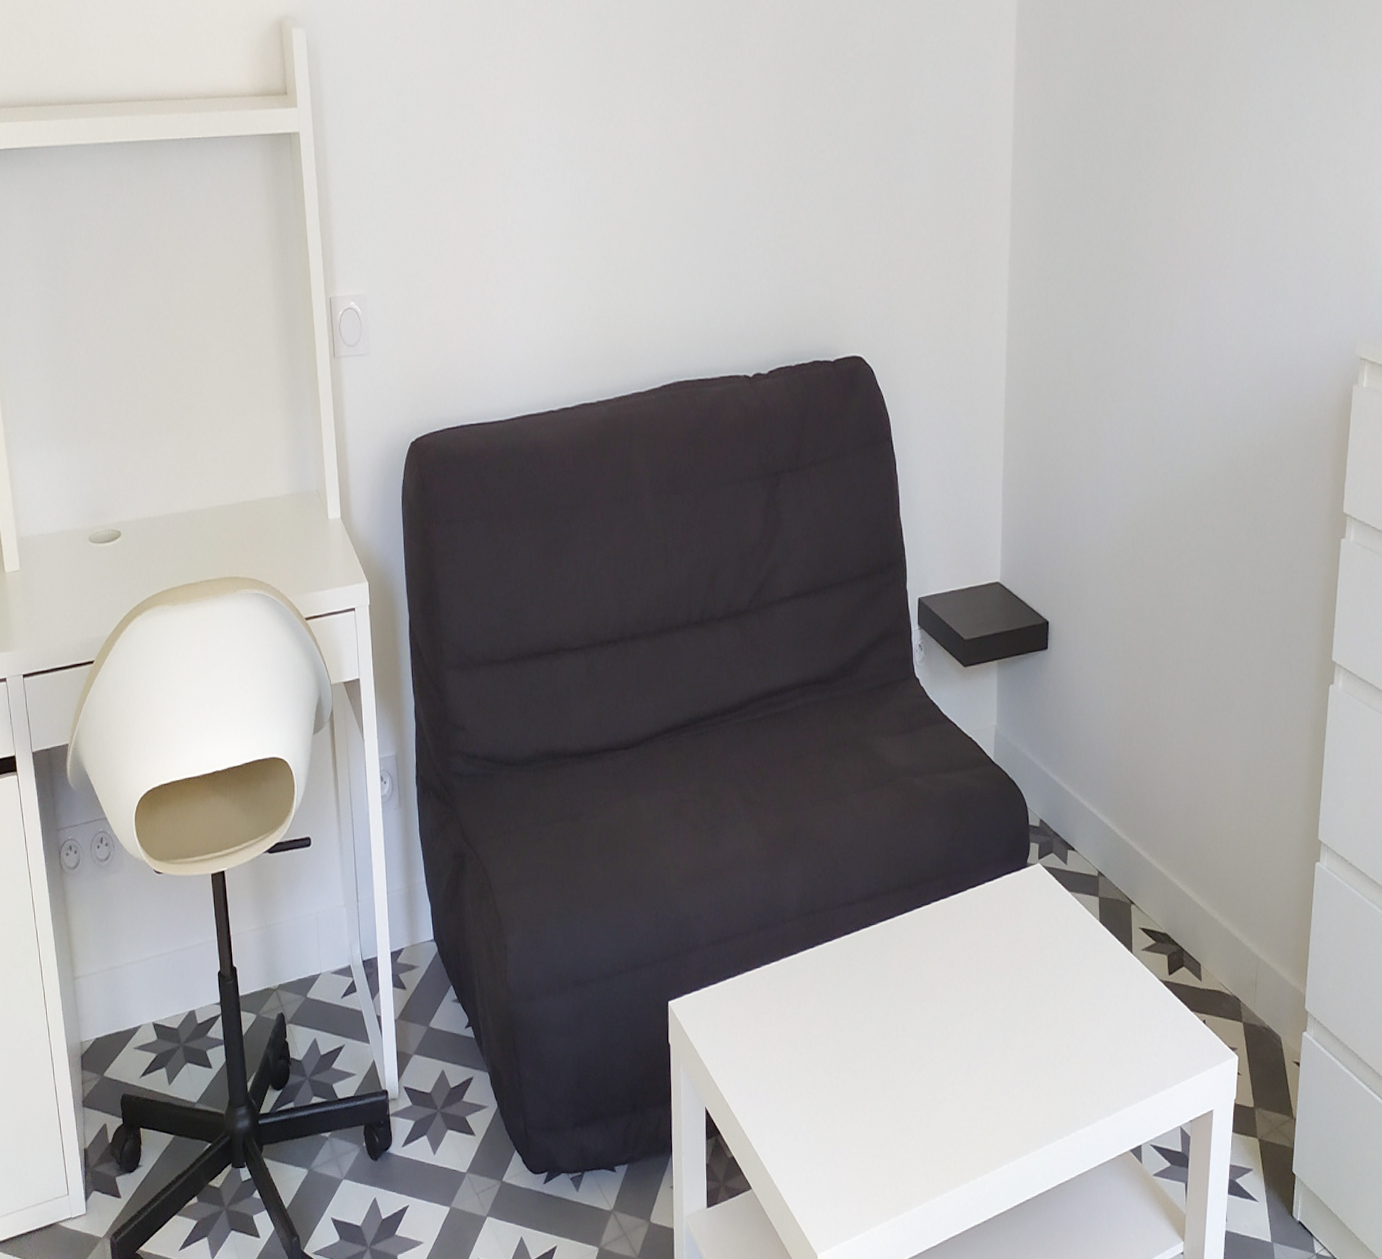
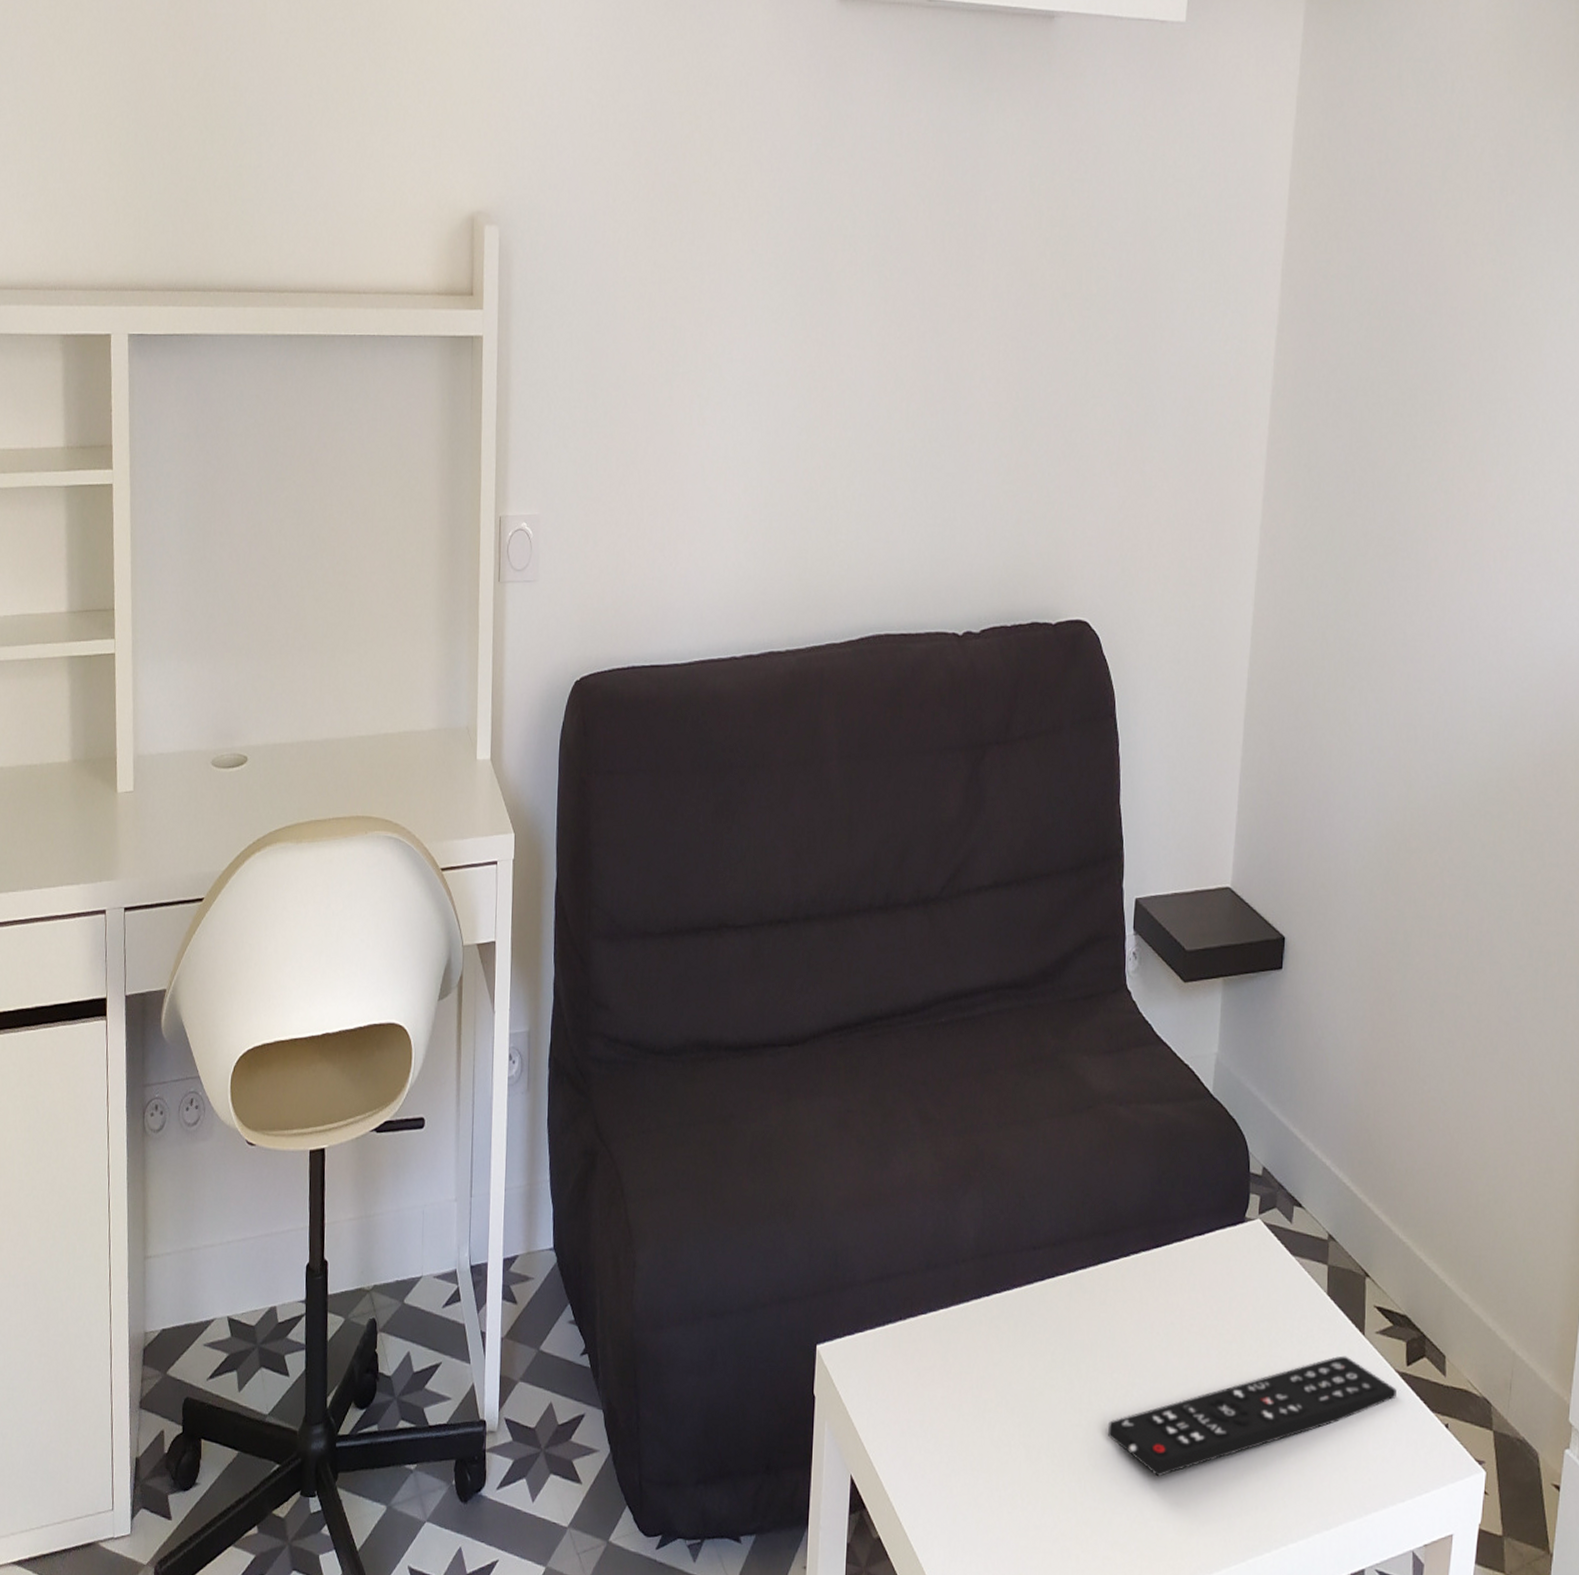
remote control: none [920,971,1161,1085] -> present [1107,1355,1397,1477]

